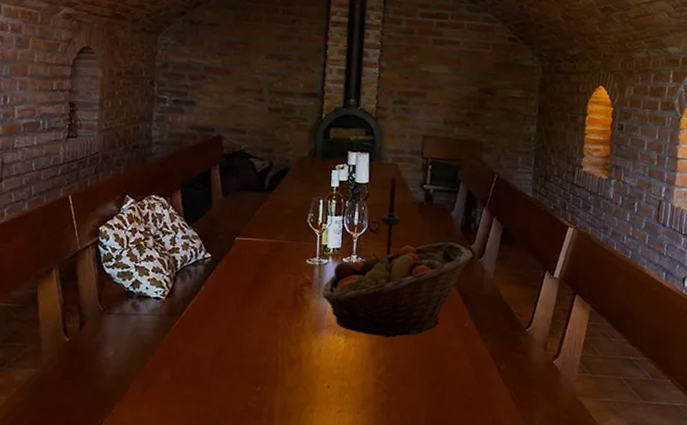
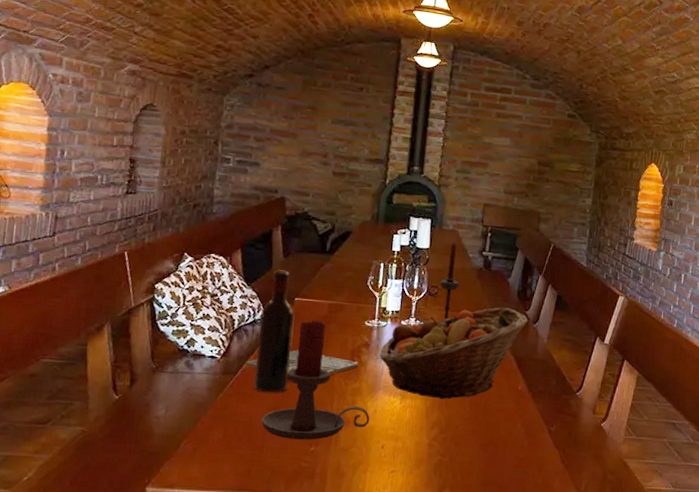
drink coaster: none [189,289,302,315] -> present [245,349,359,375]
wine bottle: none [199,209,236,333] -> present [254,270,295,393]
candle holder: none [208,258,315,380] -> present [261,319,370,440]

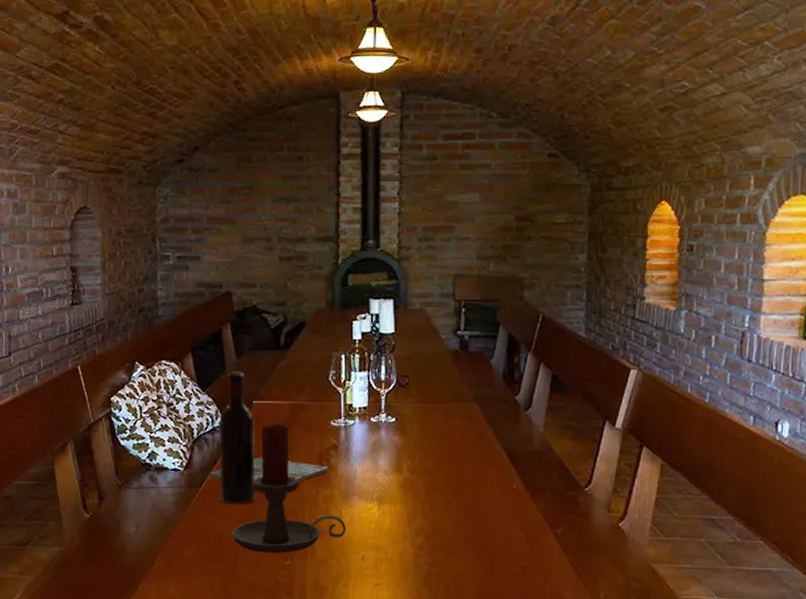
fruit basket: present [379,307,528,400] -> none [349,394,519,504]
candle holder: present [440,239,460,320] -> none [411,320,433,413]

